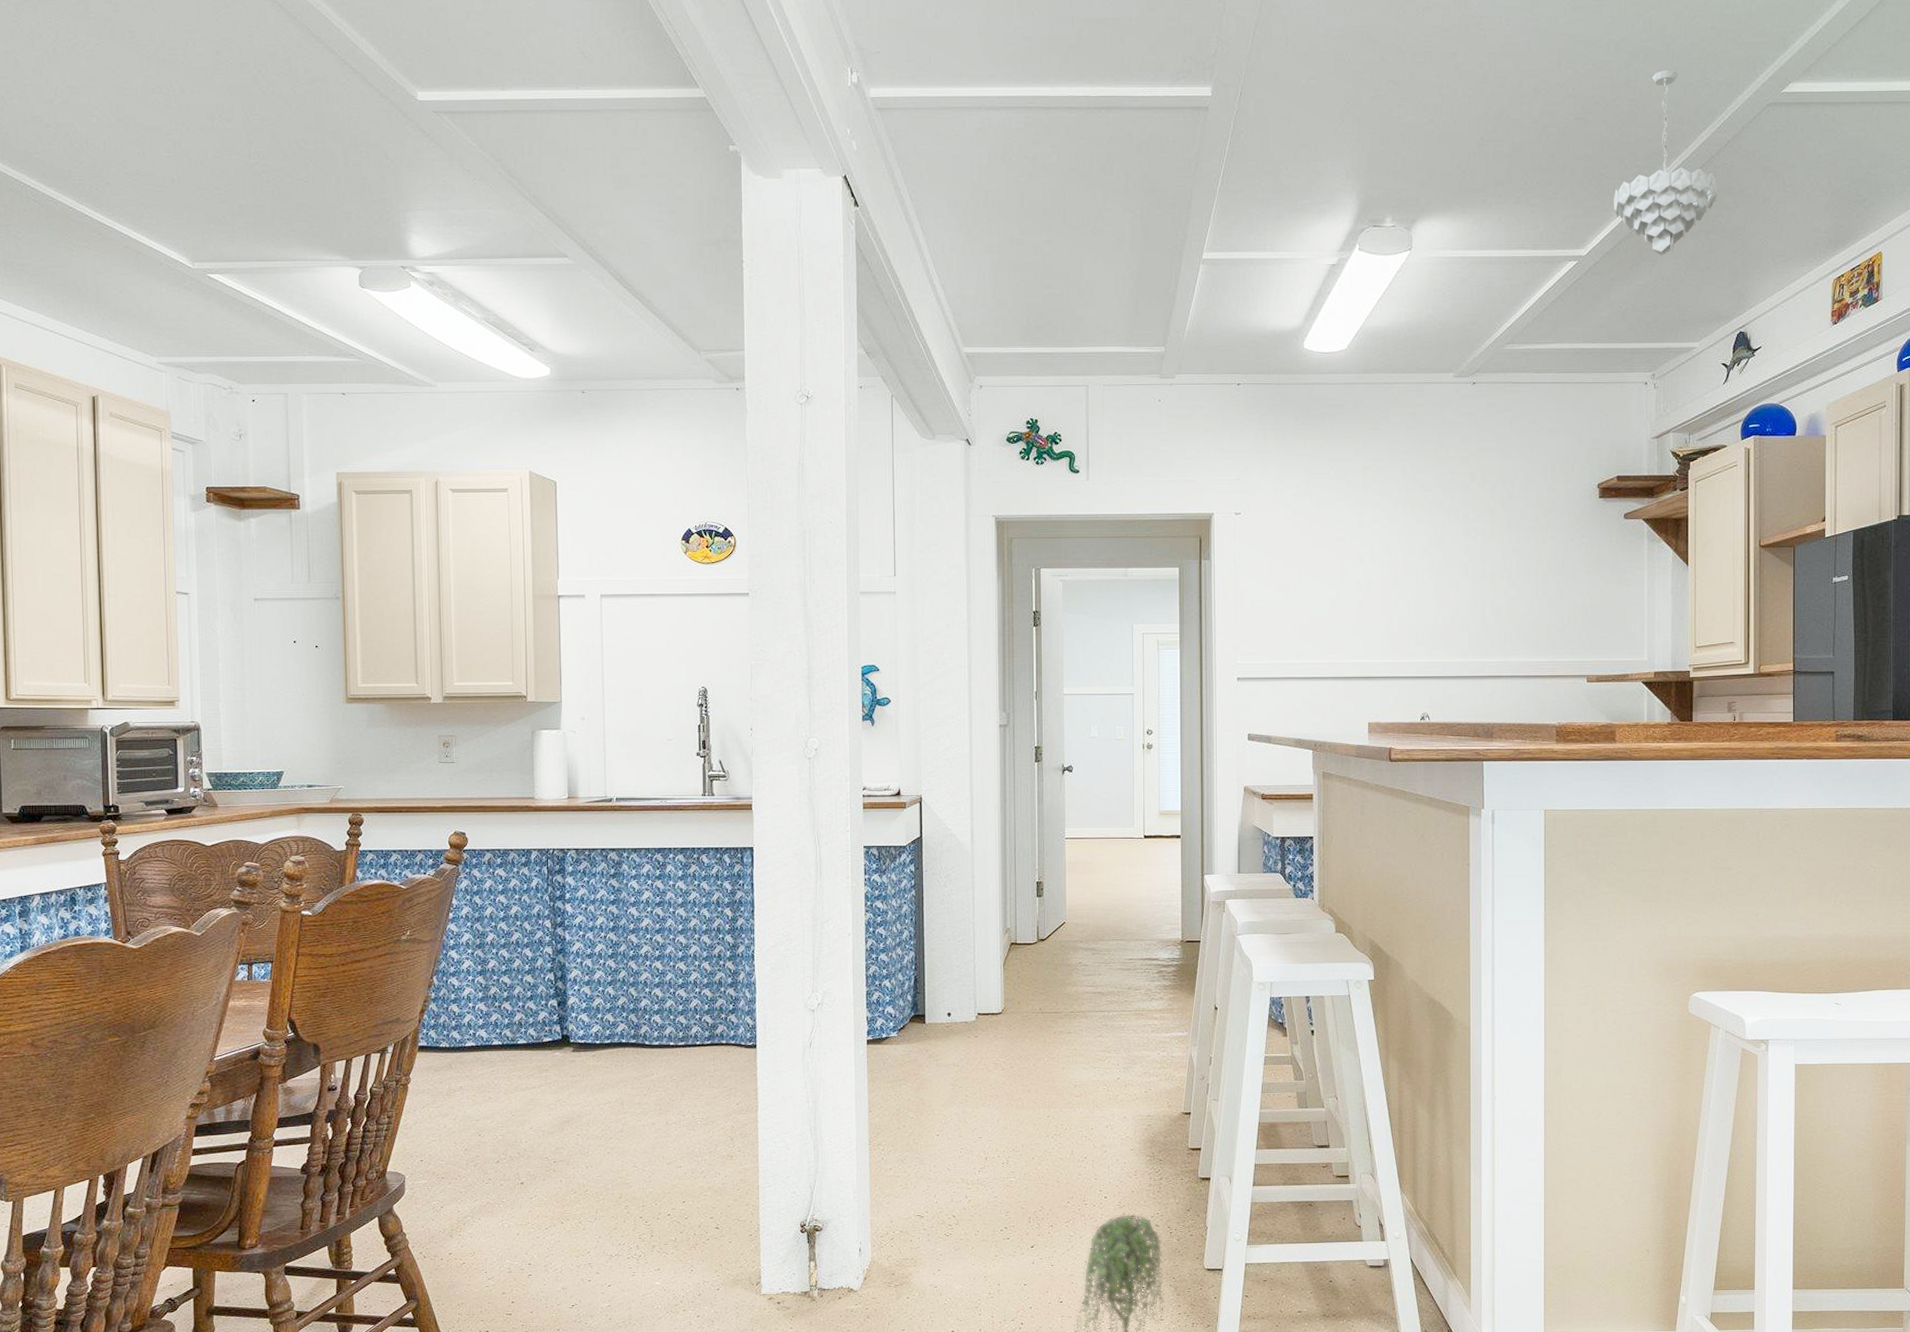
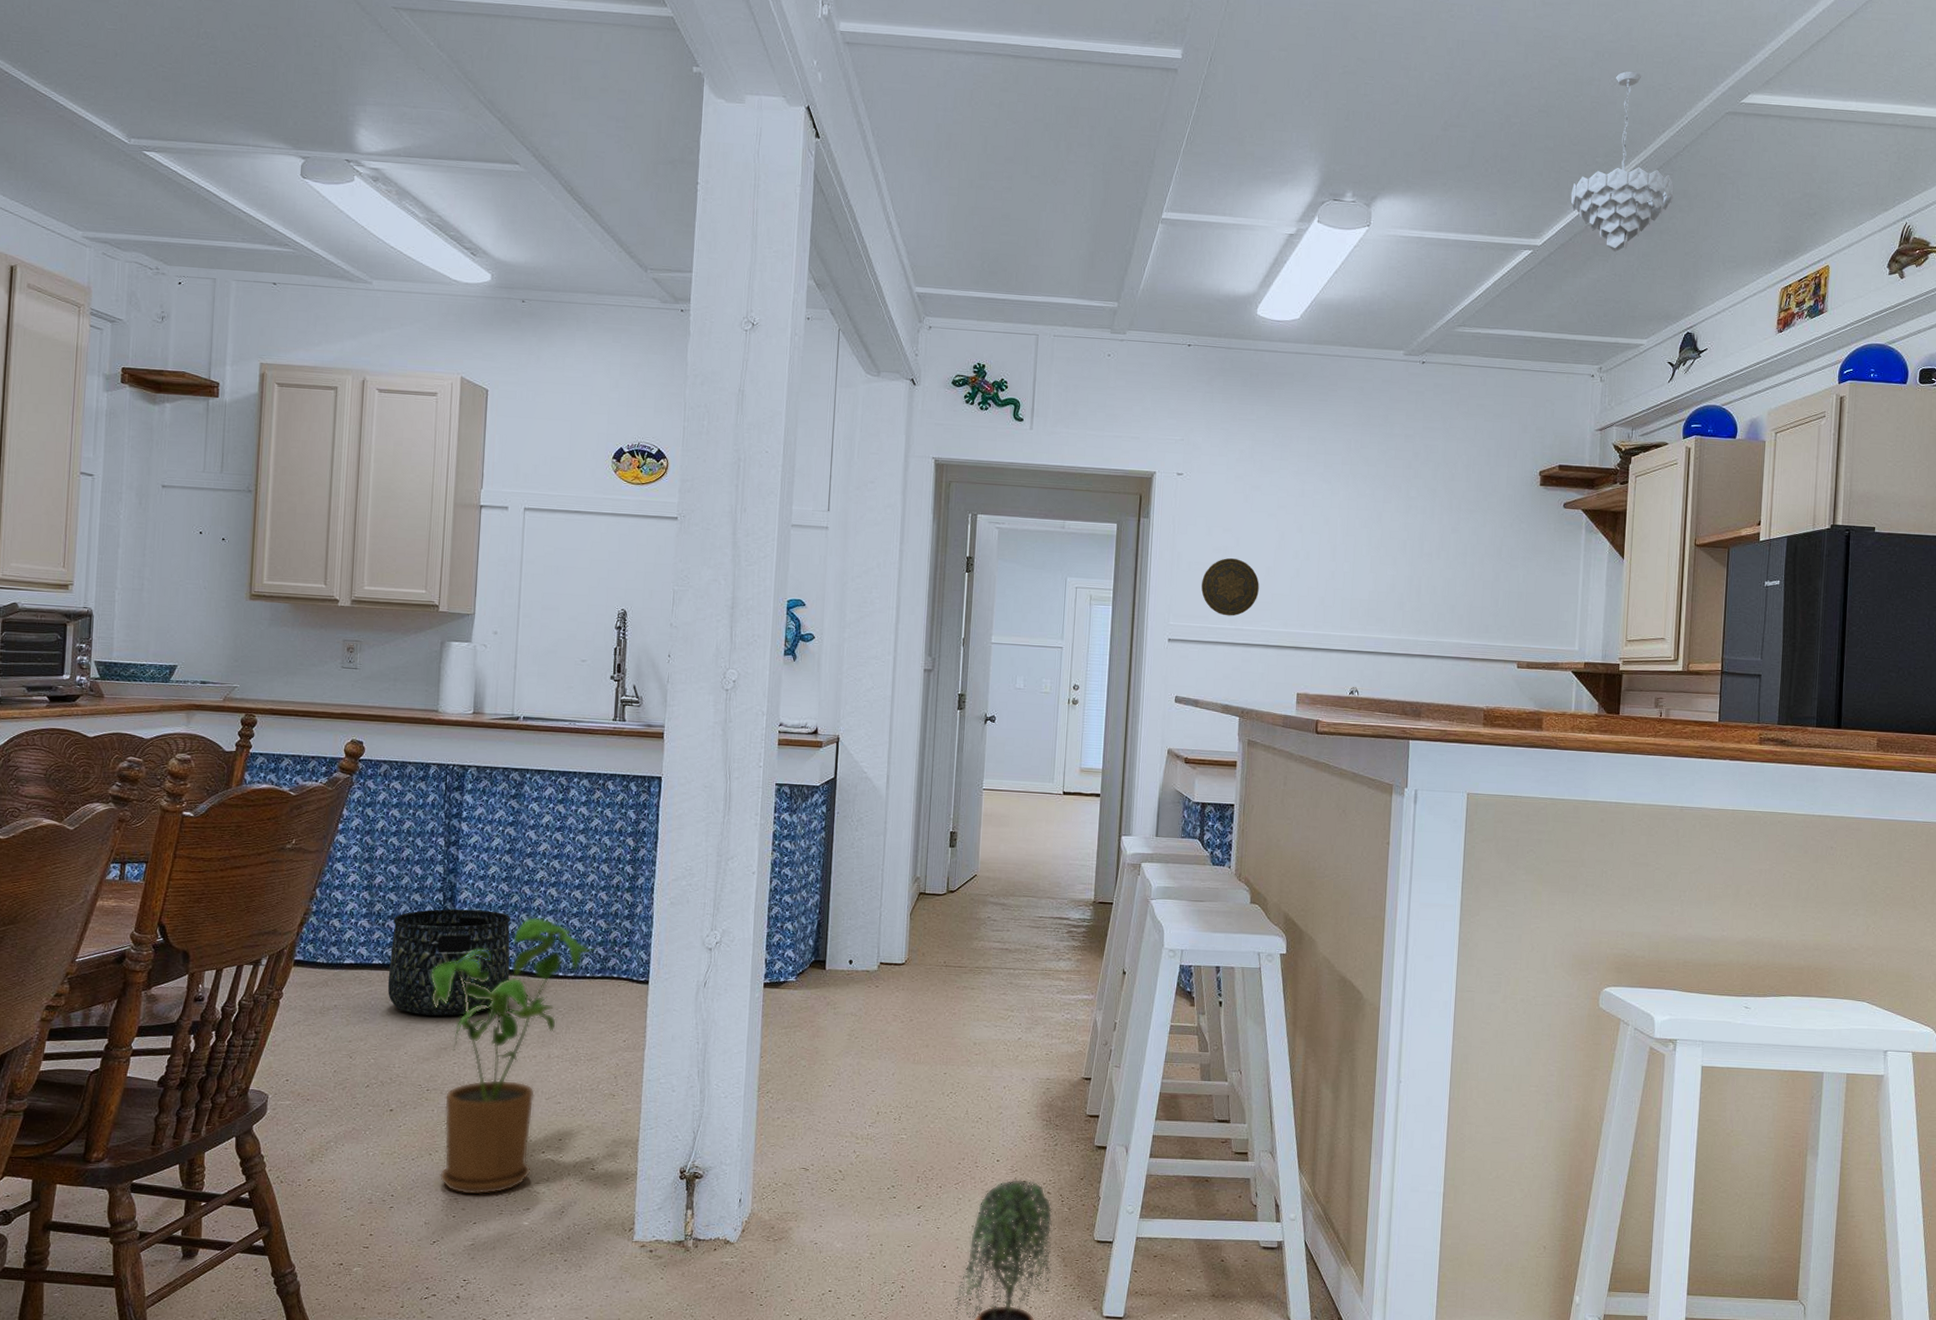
basket: none [508,987,623,1092] -> present [387,908,511,1016]
house plant: none [549,990,705,1260] -> present [432,916,598,1196]
decorative plate: none [1267,594,1324,651] -> present [1201,558,1259,616]

